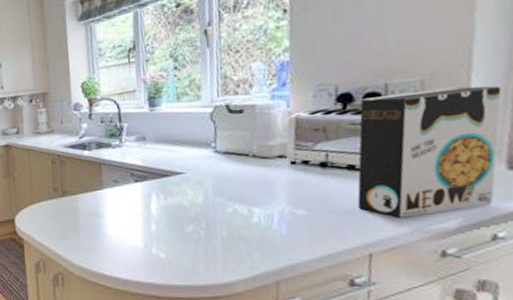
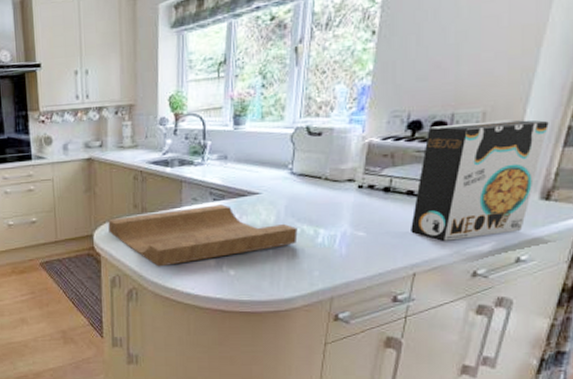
cutting board: none [29,185,230,251] -> present [108,204,298,267]

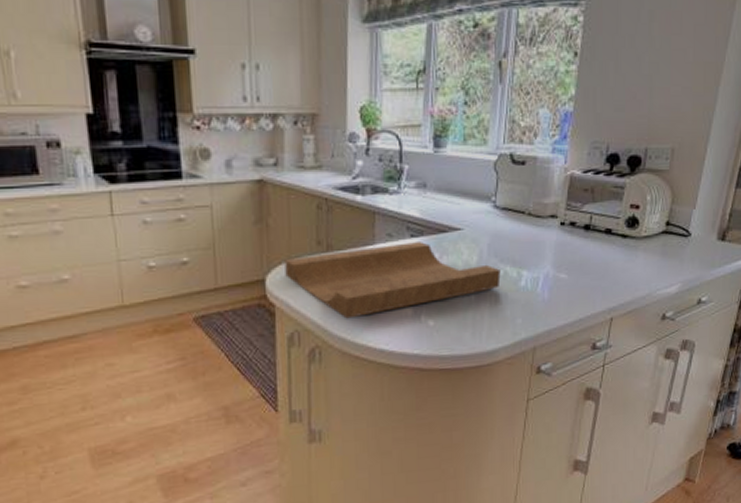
cereal box: present [411,120,549,241] -> none [609,158,725,283]

